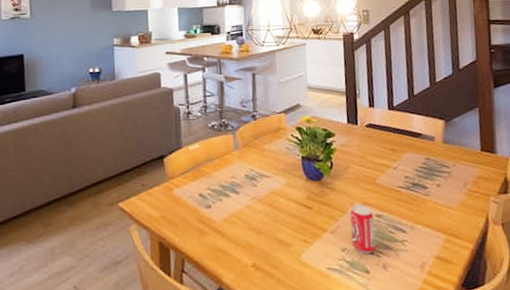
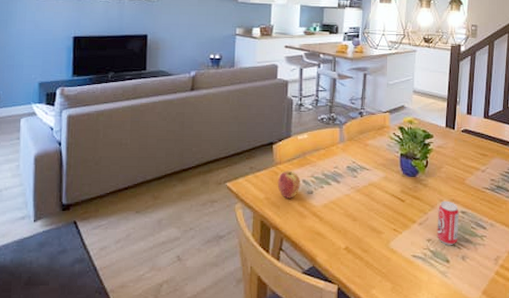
apple: none [172,184,197,216] -> present [277,170,301,200]

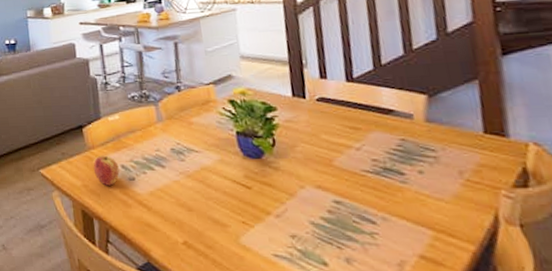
beverage can: present [437,200,459,245] -> none [299,187,336,244]

